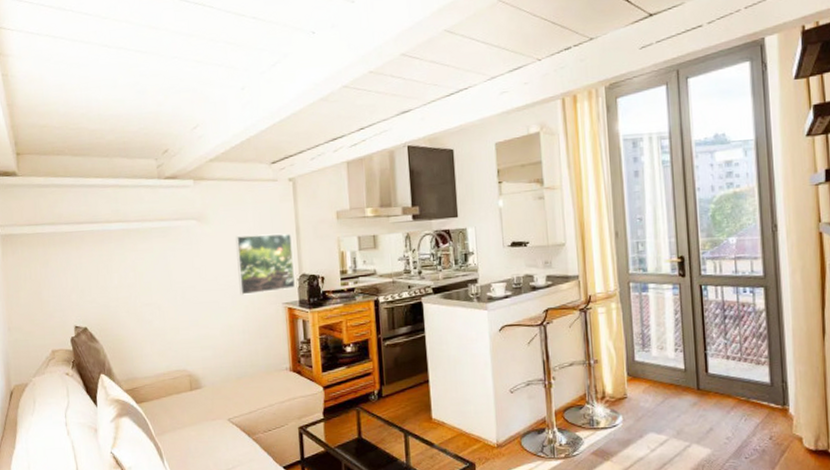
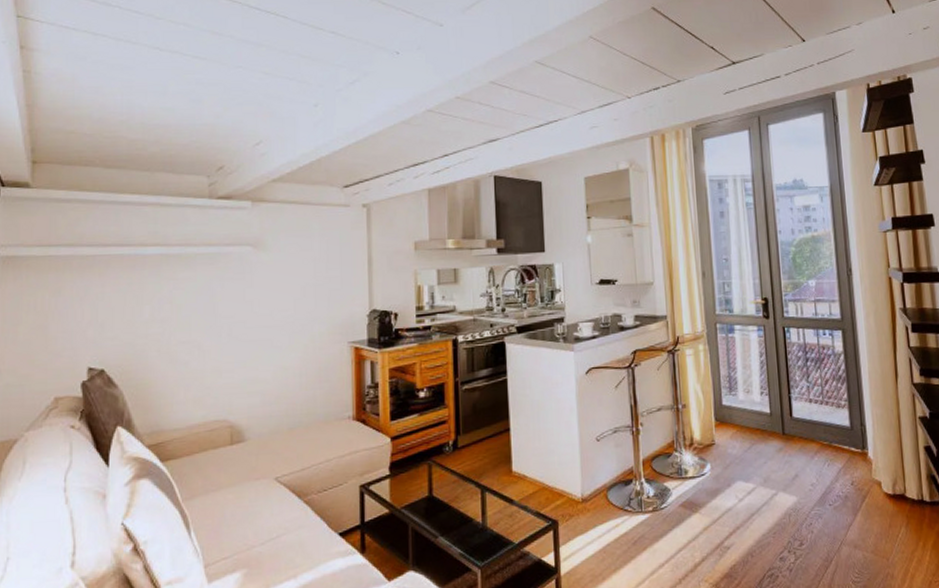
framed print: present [235,233,296,295] -> none [297,264,365,333]

